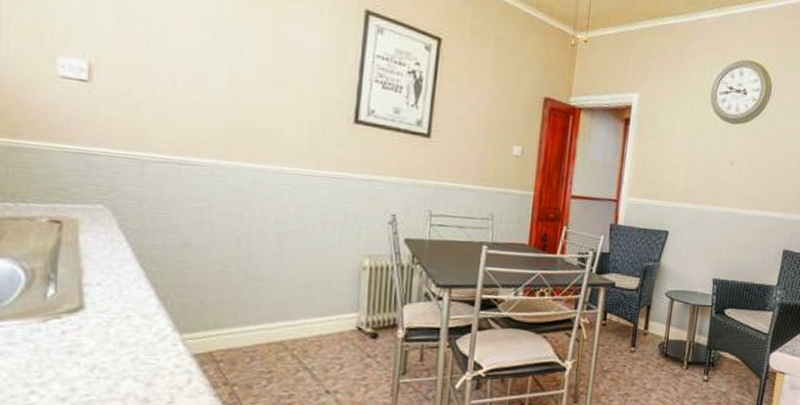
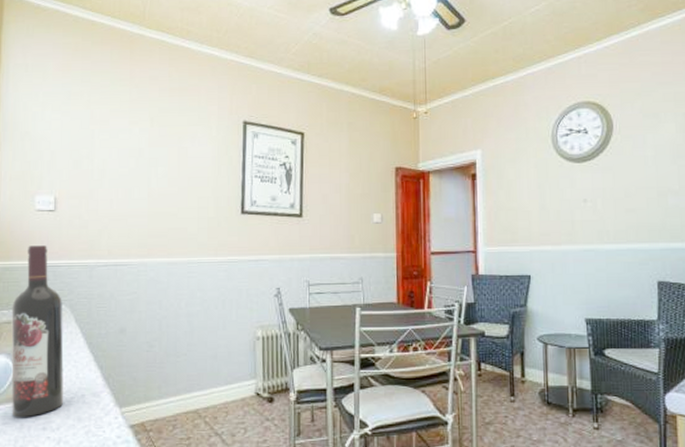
wine bottle: none [20,122,101,338] -> present [11,245,64,417]

